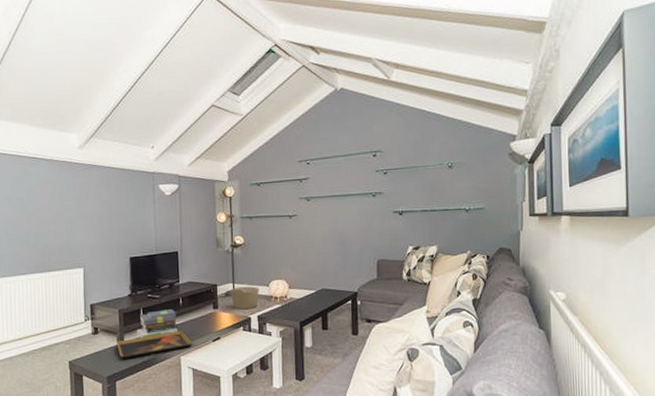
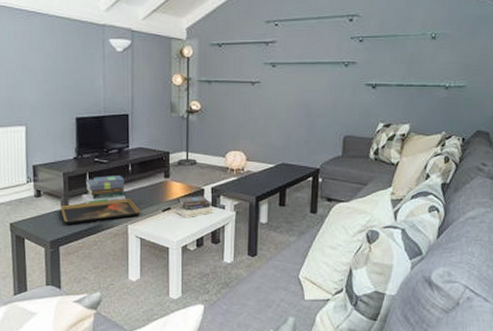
books: none [224,324,260,347] -> present [174,196,213,218]
basket: present [230,286,259,310] -> none [183,156,214,181]

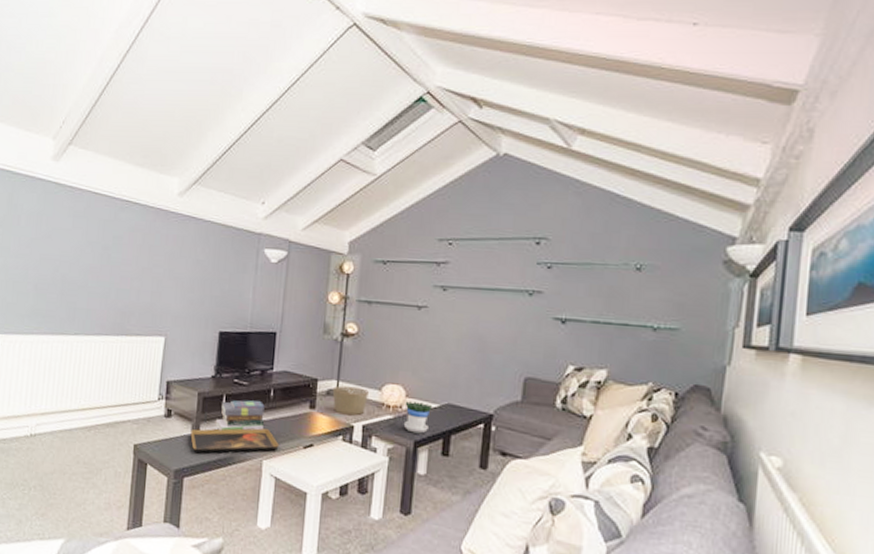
books: present [174,196,213,218] -> none [317,433,363,460]
basket: none [183,156,214,181] -> present [332,385,369,416]
flowerpot: none [246,164,270,190] -> present [403,401,433,434]

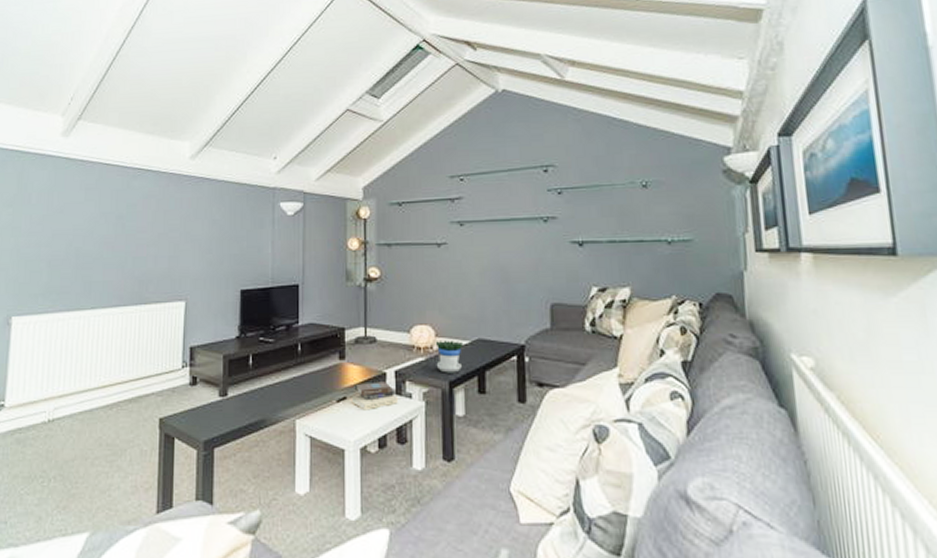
decorative tray: present [190,428,279,454] -> none [218,386,311,421]
books: present [215,400,265,431] -> none [243,356,293,392]
books: none [317,433,363,460] -> present [351,381,398,411]
basket: present [332,385,369,416] -> none [360,332,398,362]

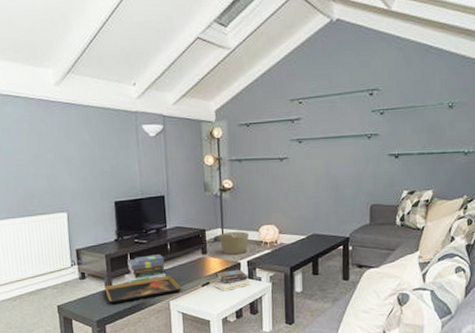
decorative tray: none [218,386,311,421] -> present [104,276,182,305]
books: none [243,356,293,392] -> present [124,253,166,283]
basket: none [360,332,398,362] -> present [218,231,249,255]
flowerpot: present [435,341,464,373] -> none [279,236,302,261]

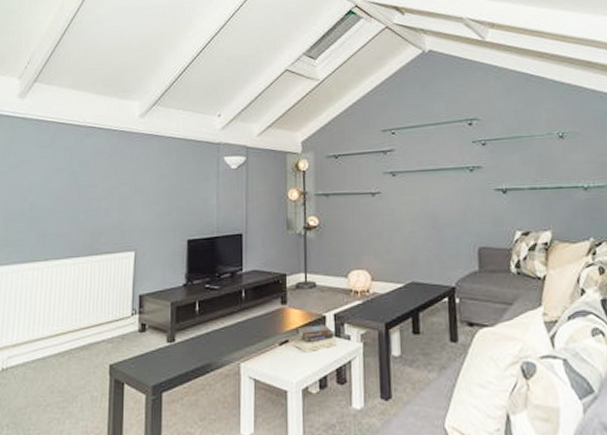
decorative tray: present [104,276,182,305] -> none [166,331,255,366]
books: present [124,253,166,283] -> none [190,302,238,338]
basket: present [218,231,249,255] -> none [301,277,336,306]

